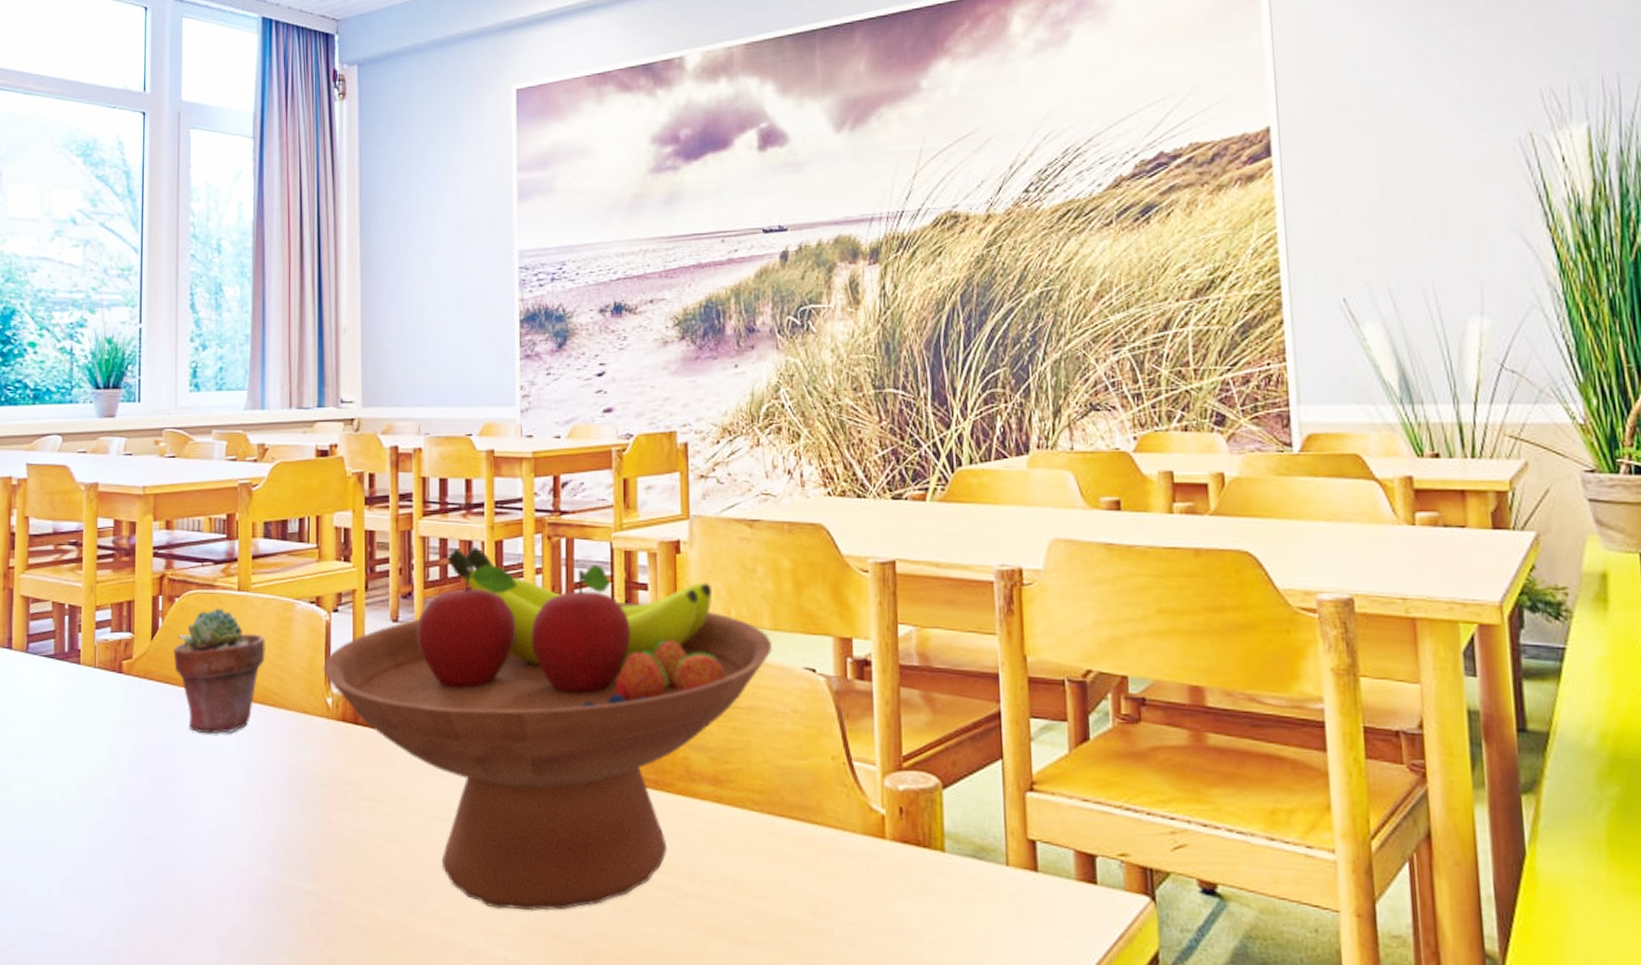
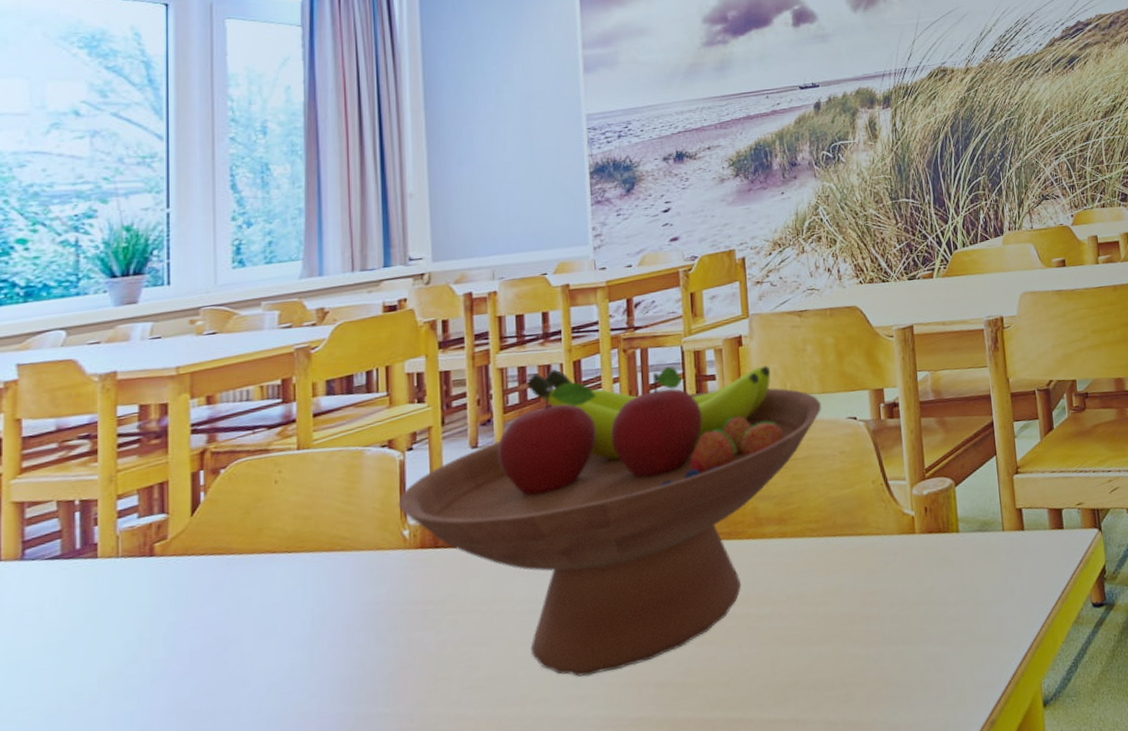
potted succulent: present [173,608,265,734] -> none [219,470,332,595]

